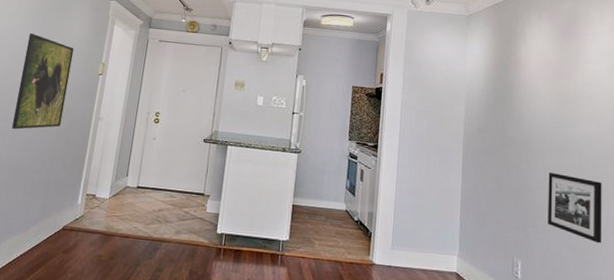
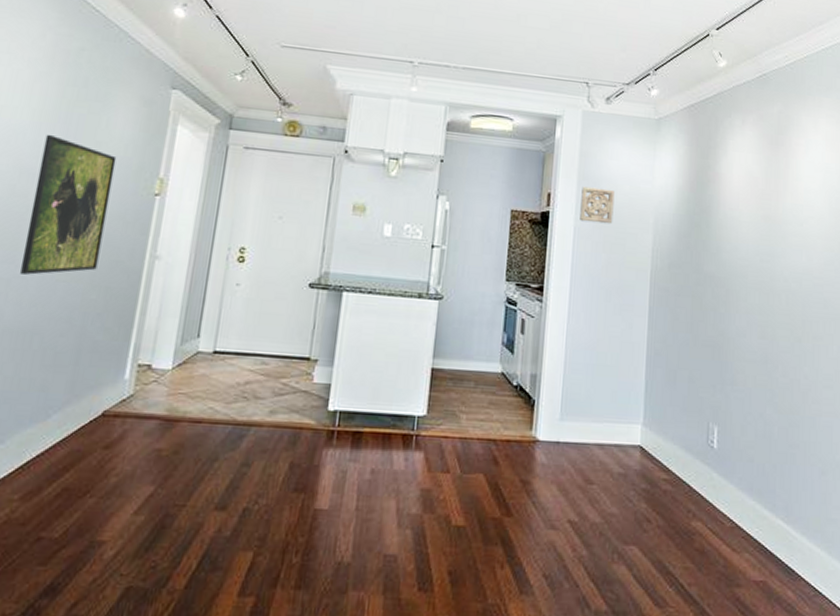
wall ornament: none [406,68,434,98] -> present [580,186,615,224]
picture frame: present [548,173,602,244] -> none [749,316,812,401]

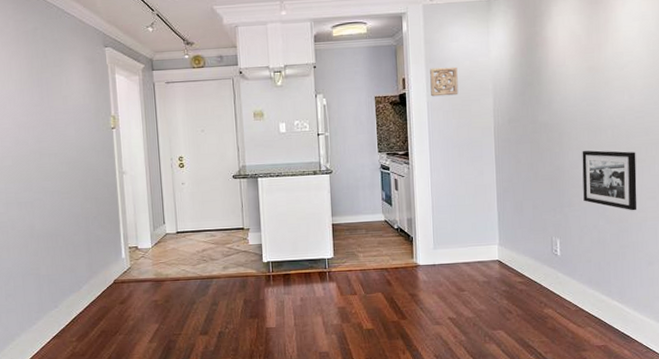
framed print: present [19,134,117,275] -> none [28,96,86,197]
picture frame: none [749,316,812,401] -> present [582,150,637,211]

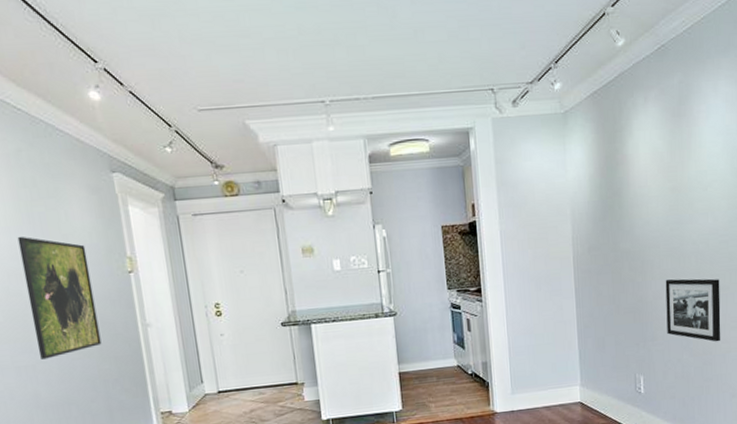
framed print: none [28,96,86,197] -> present [17,236,102,359]
wall ornament: present [430,67,459,97] -> none [502,190,534,225]

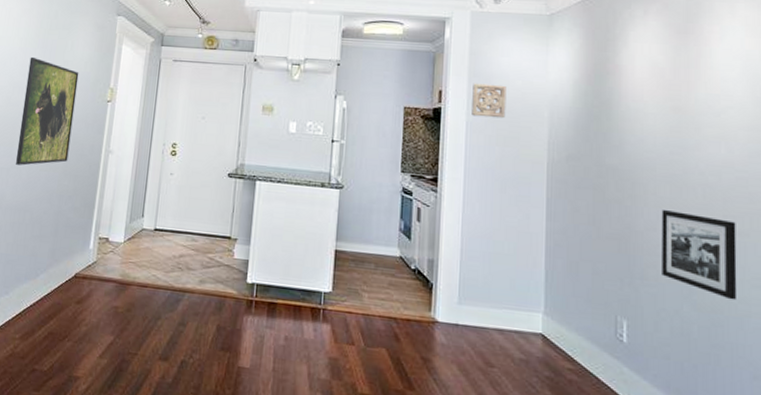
wall ornament: none [502,190,534,225] -> present [472,83,507,119]

